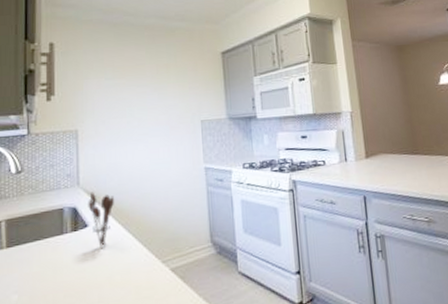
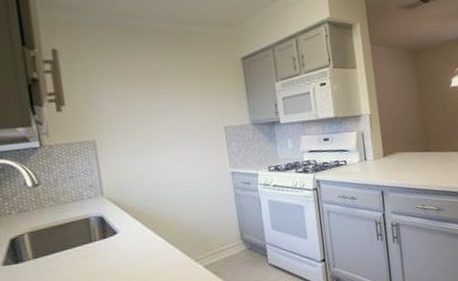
utensil holder: present [88,192,115,248] -> none [114,200,143,252]

